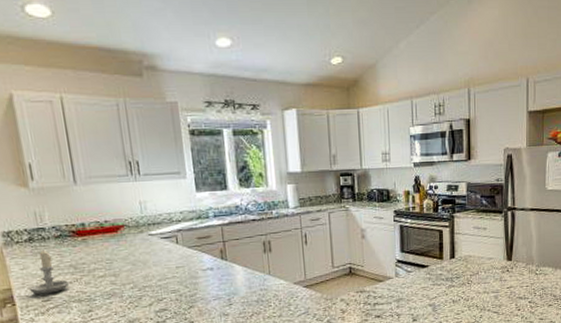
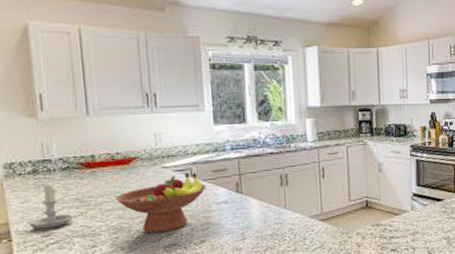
fruit bowl: none [106,239,192,299] -> present [115,172,207,233]

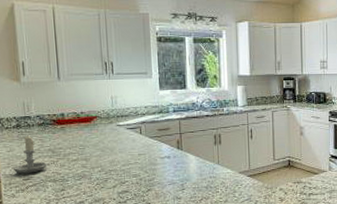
fruit bowl: present [115,172,207,233] -> none [79,130,153,181]

